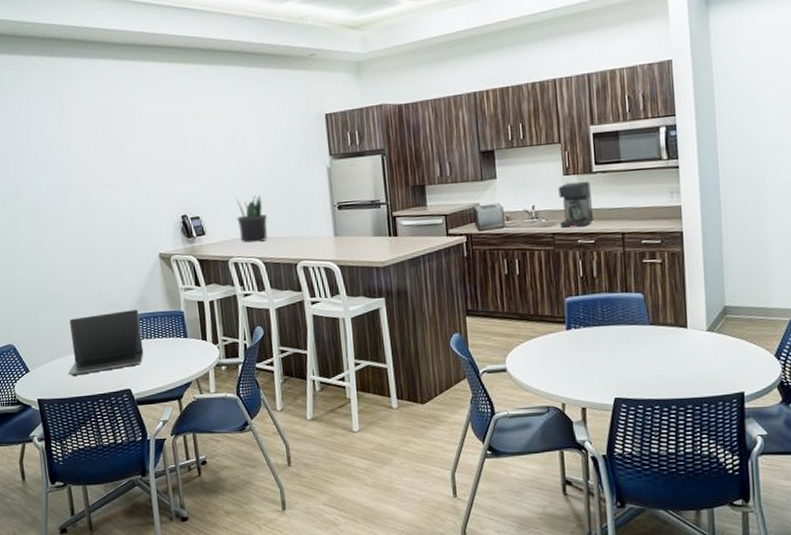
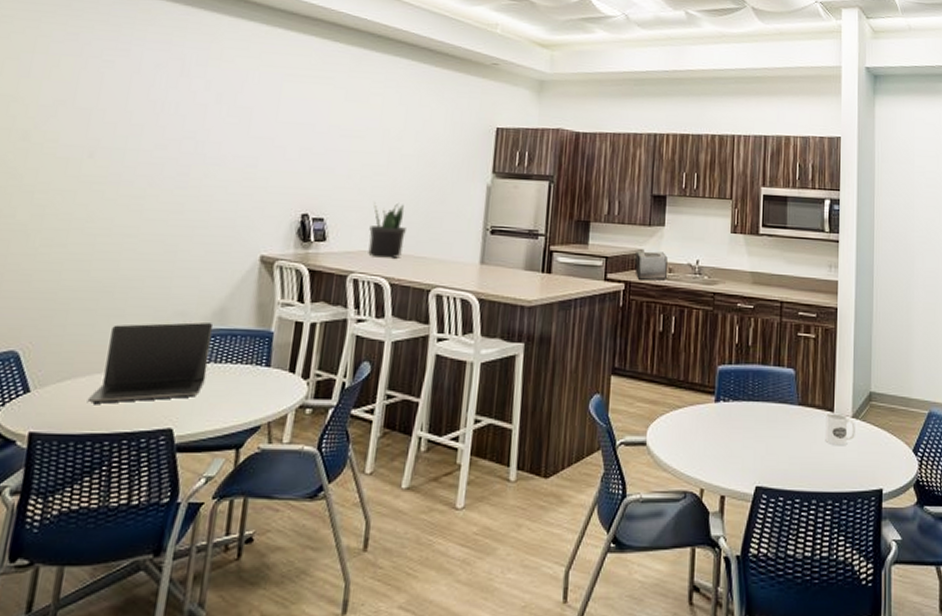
coffee maker: present [558,181,594,228] -> none [722,241,756,291]
mug: none [679,328,711,358] -> present [825,413,855,446]

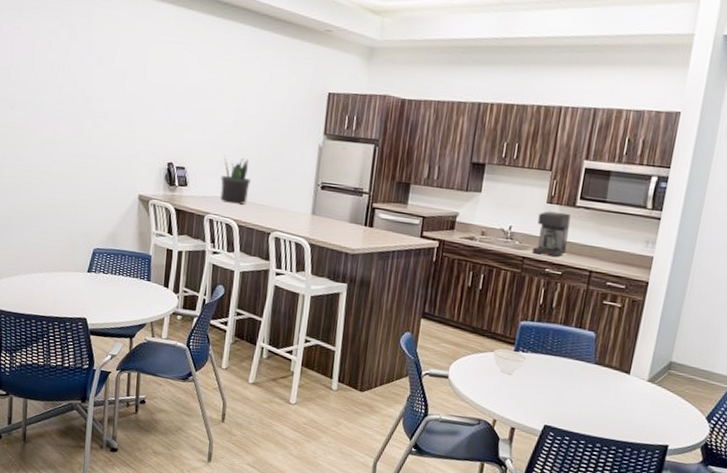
laptop computer: present [87,322,214,404] -> none [29,239,109,298]
toaster: present [634,251,668,281] -> none [449,214,482,242]
bowl: none [693,400,729,431] -> present [493,348,527,375]
coffee maker: none [722,241,756,291] -> present [532,211,571,258]
mug: present [825,413,855,446] -> none [617,374,650,405]

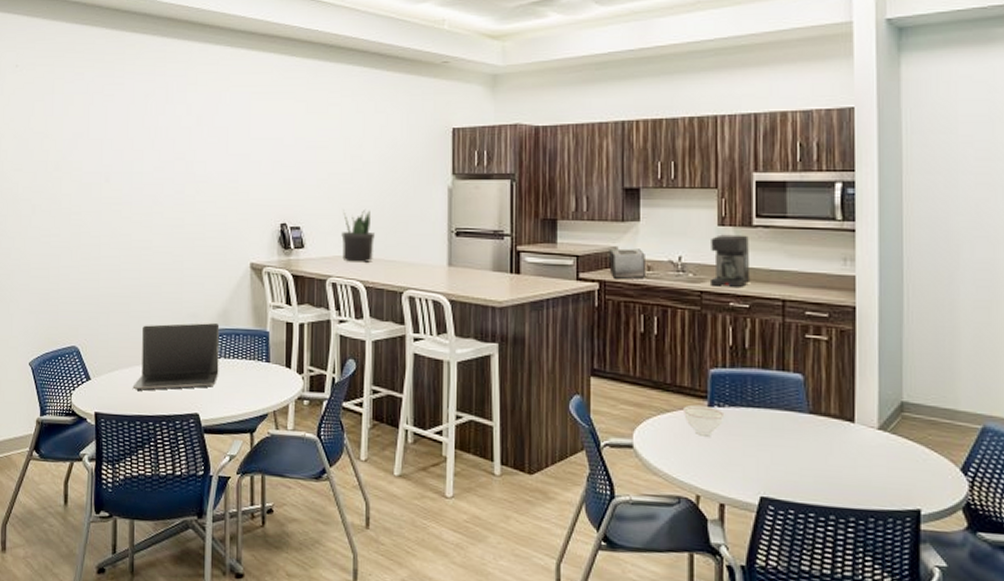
laptop computer: none [29,239,109,298] -> present [132,323,220,391]
toaster: none [449,214,482,242] -> present [609,248,645,280]

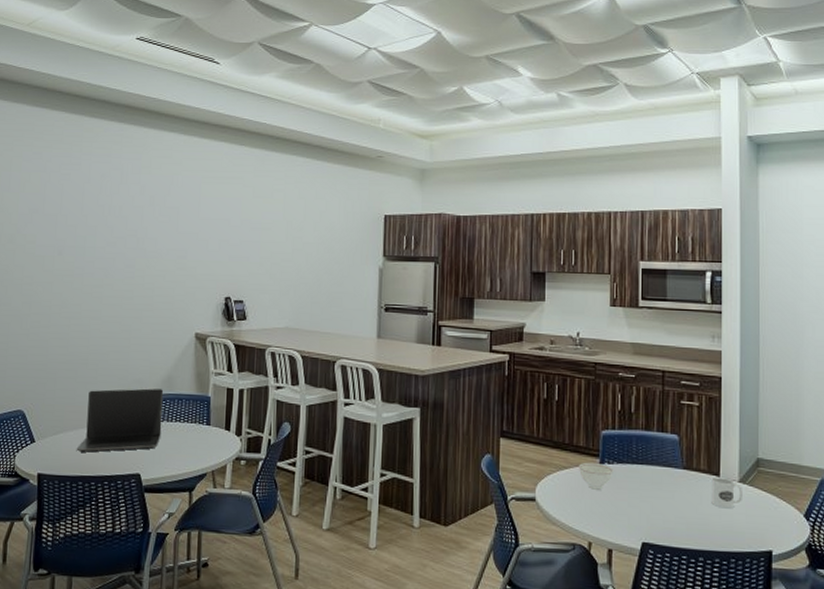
planter: present [341,210,375,262] -> none [281,286,312,334]
toaster: present [609,248,645,280] -> none [518,325,549,352]
coffee maker: present [711,234,751,289] -> none [604,314,636,361]
mug: none [844,423,883,460] -> present [711,477,742,509]

